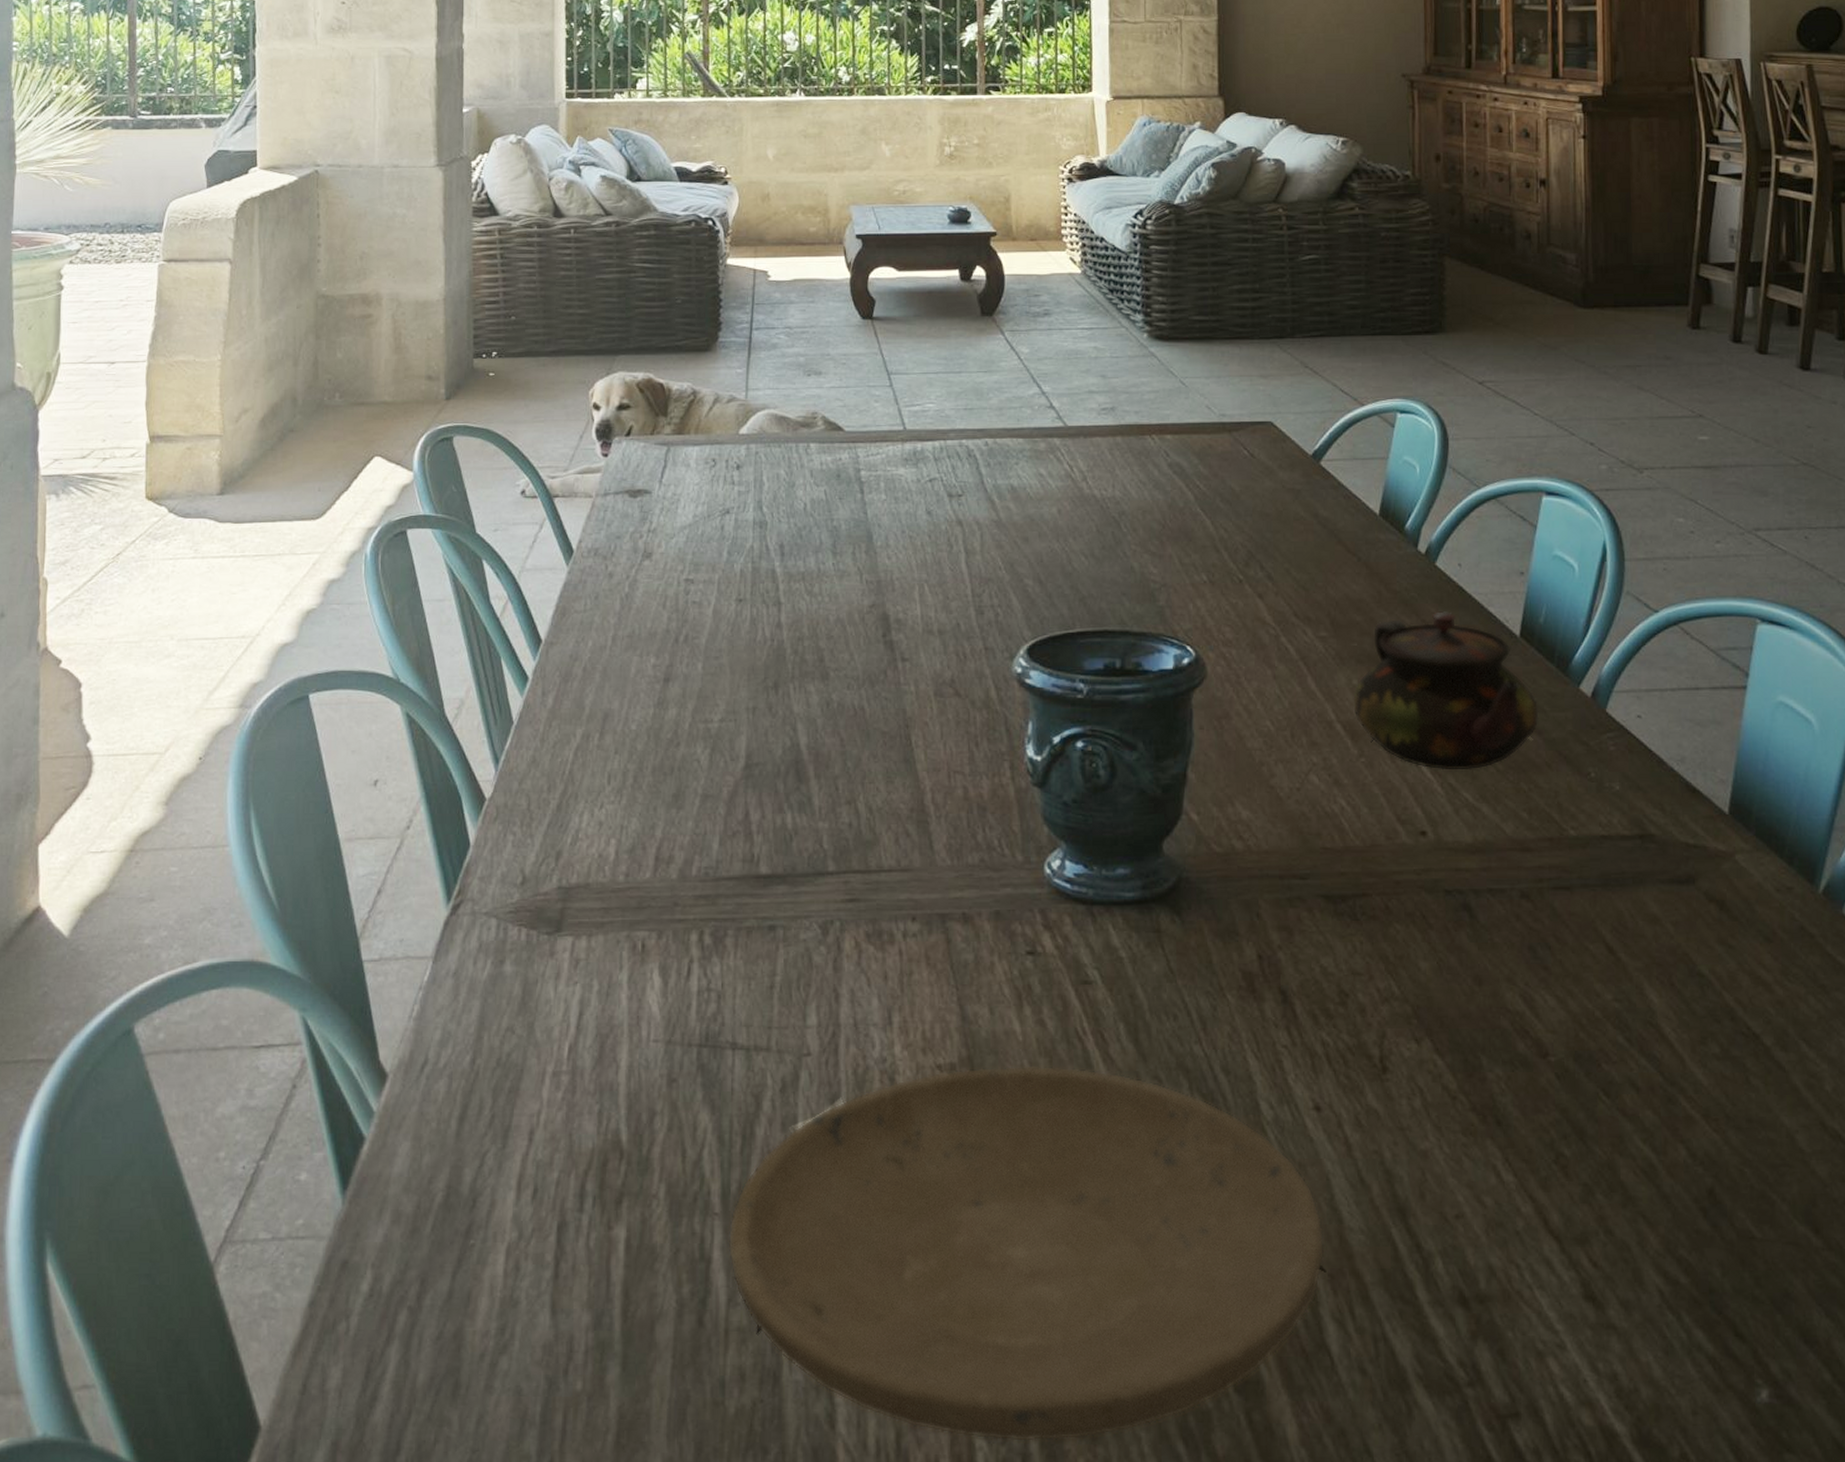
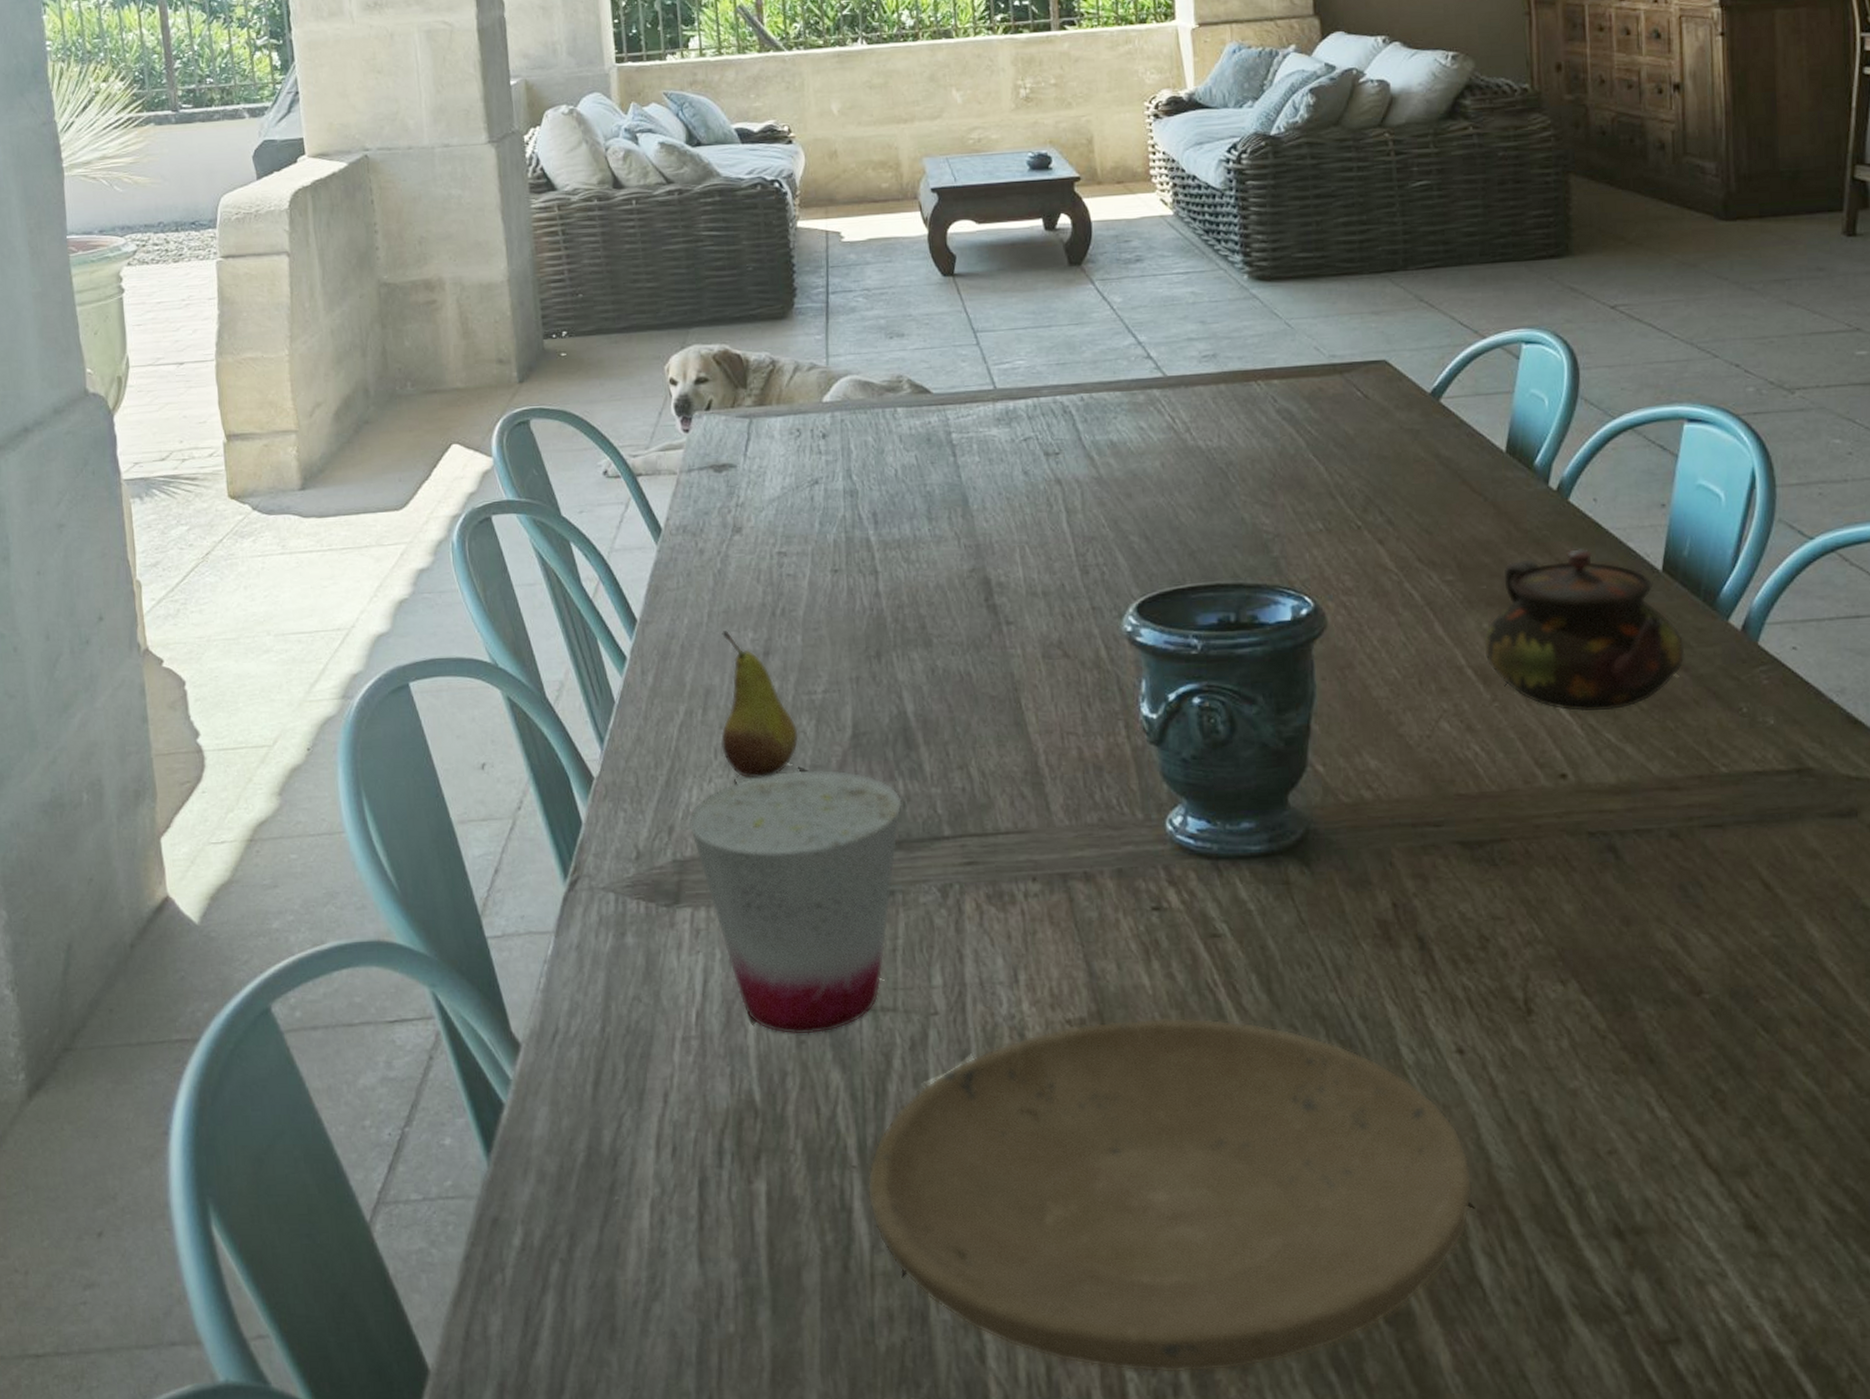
cup: none [576,799,789,1072] -> present [688,769,902,1035]
fruit: none [616,655,692,807] -> present [721,630,799,780]

